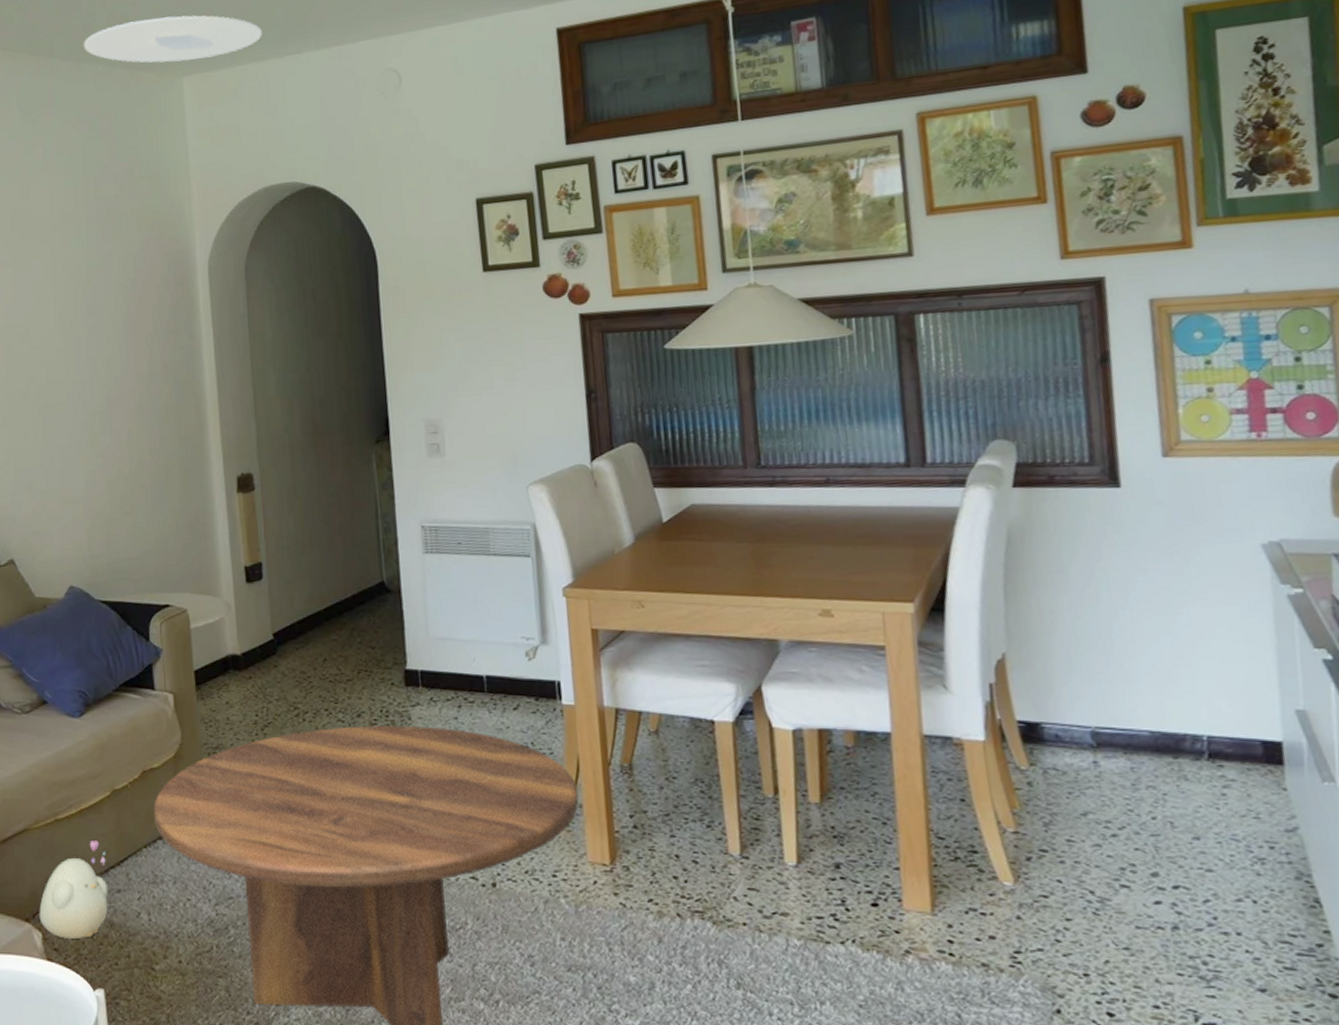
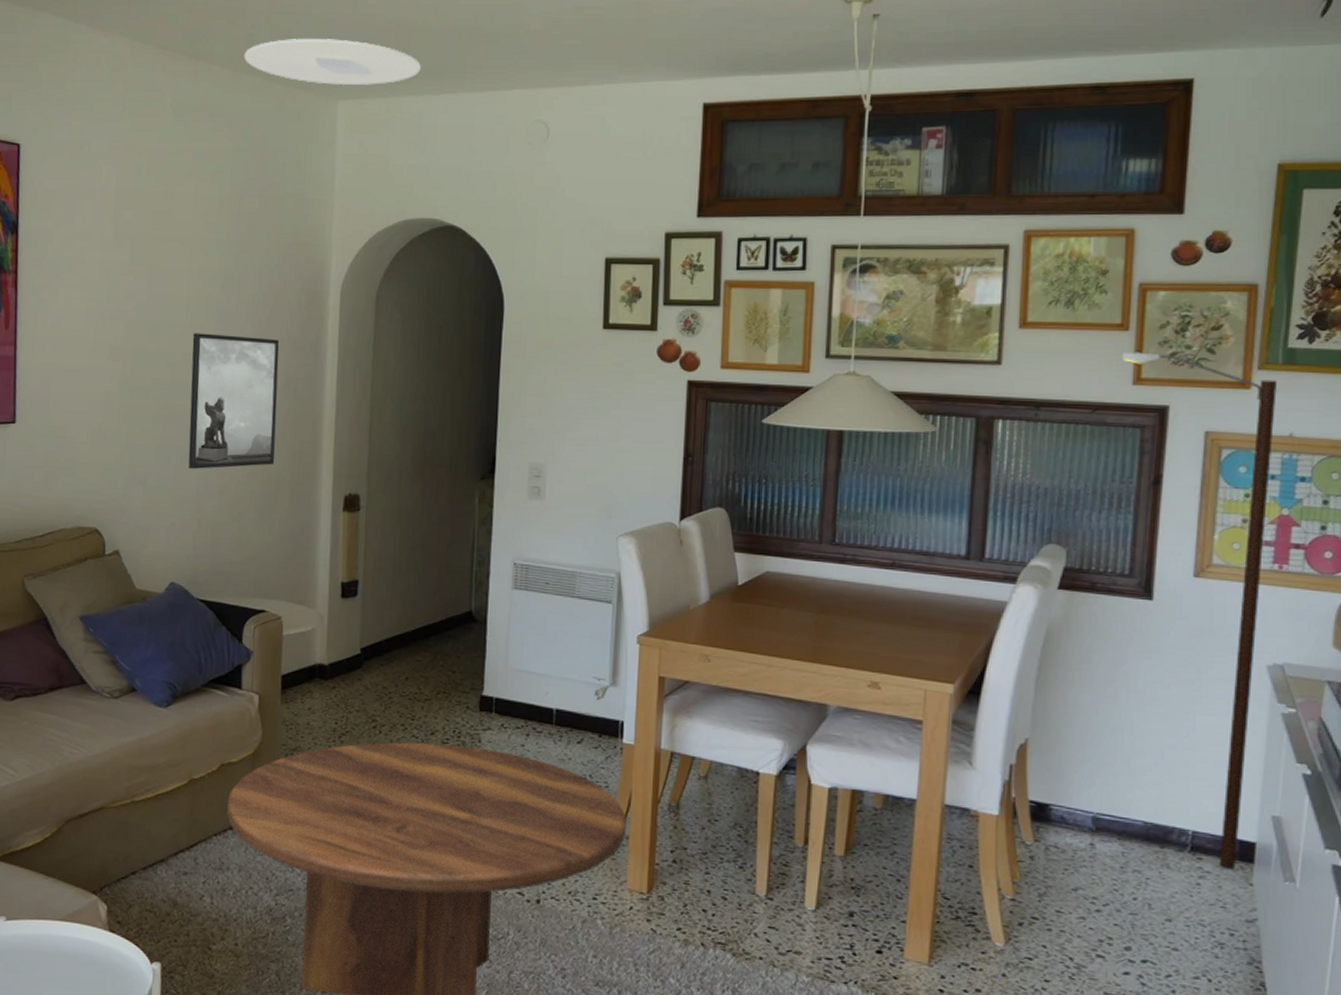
plush toy: present [39,840,109,939] -> none [106,824,177,915]
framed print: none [64,324,162,467] -> present [188,333,280,469]
street lamp: none [1043,221,1264,776] -> present [1121,349,1278,871]

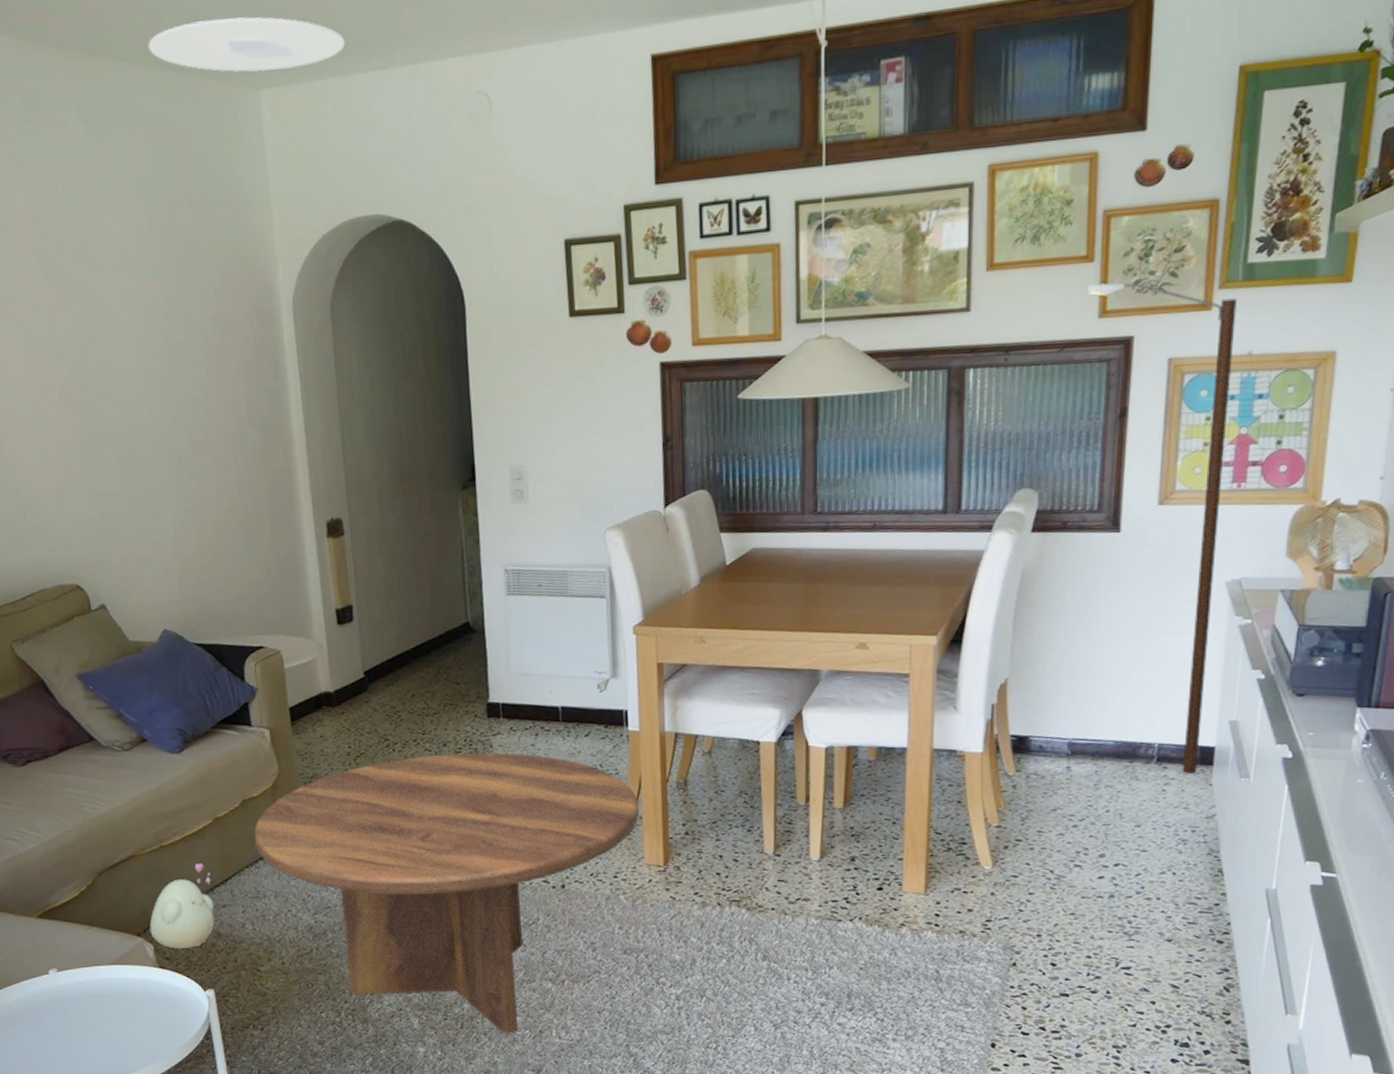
plush toy: none [106,824,177,915] -> present [149,863,215,949]
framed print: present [188,333,280,469] -> none [143,365,251,512]

